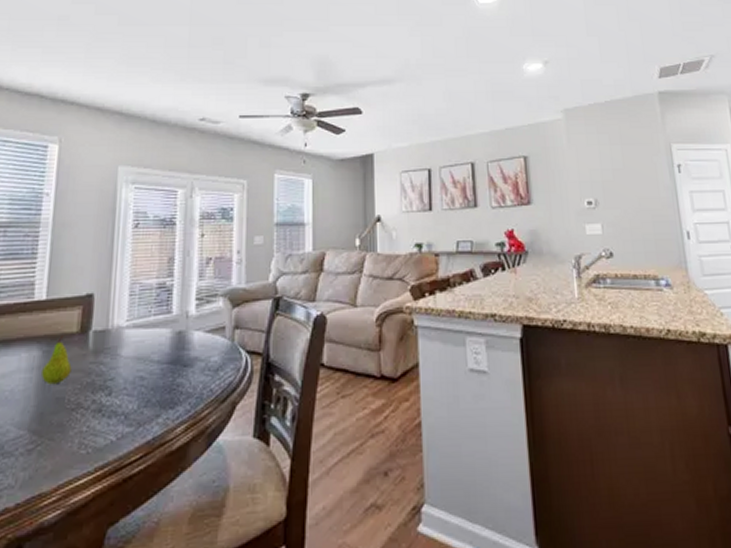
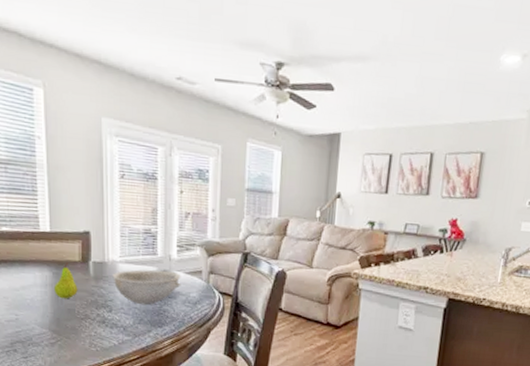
bowl: none [116,331,200,381] -> present [112,269,181,306]

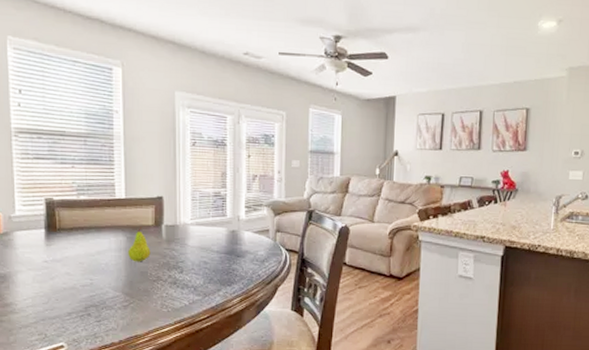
bowl: present [112,269,181,306] -> none [184,230,249,265]

